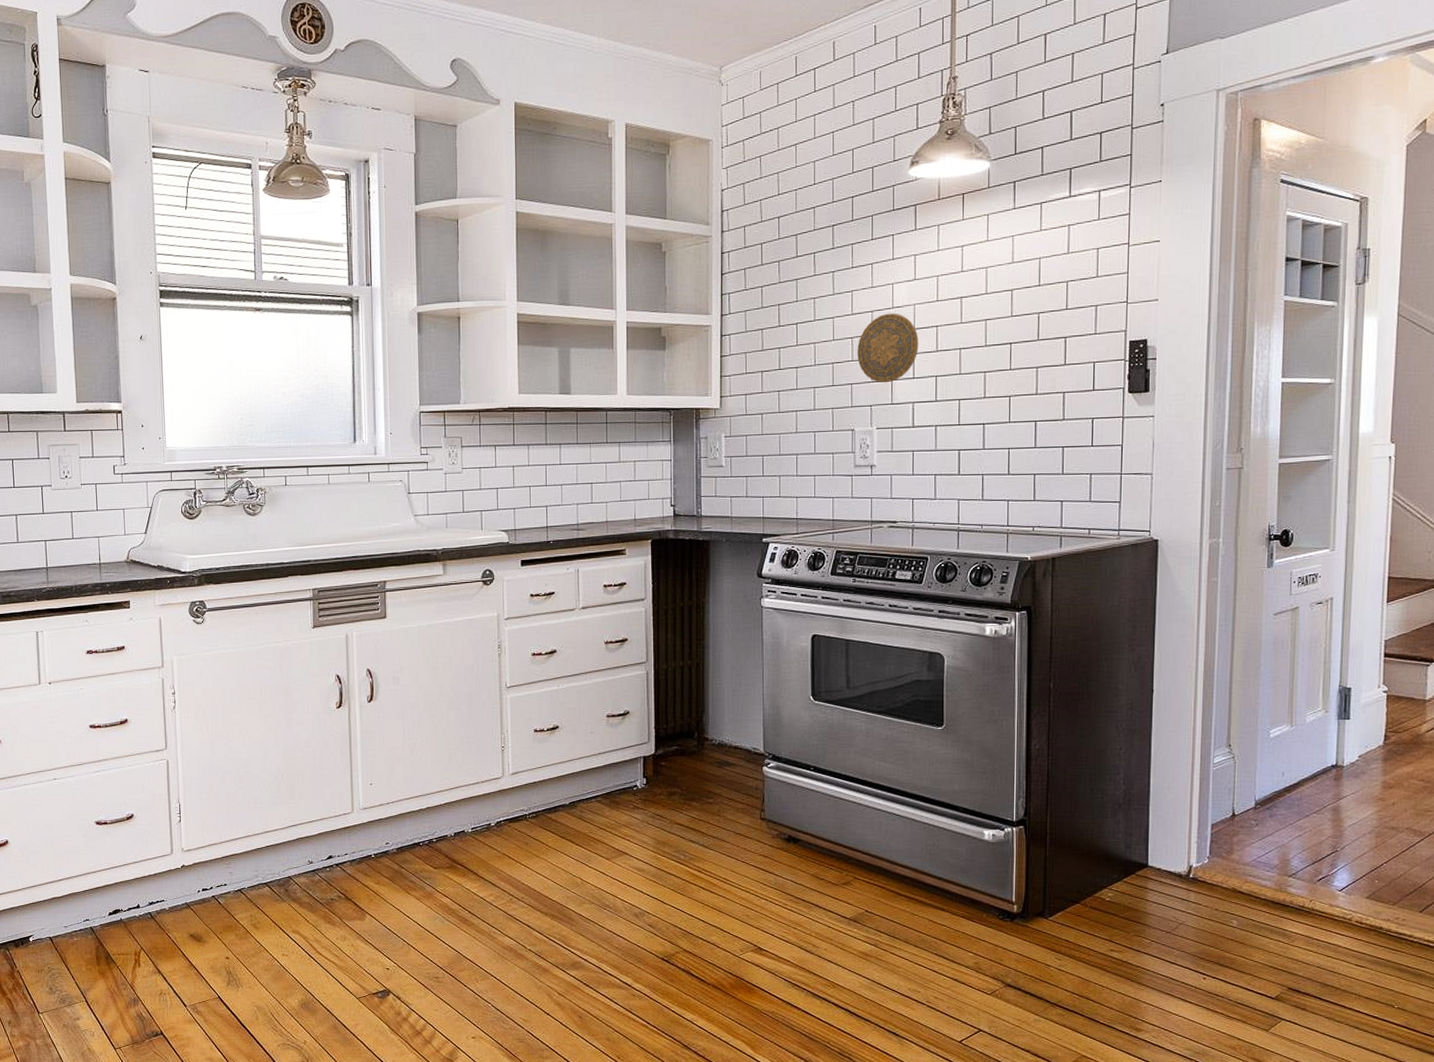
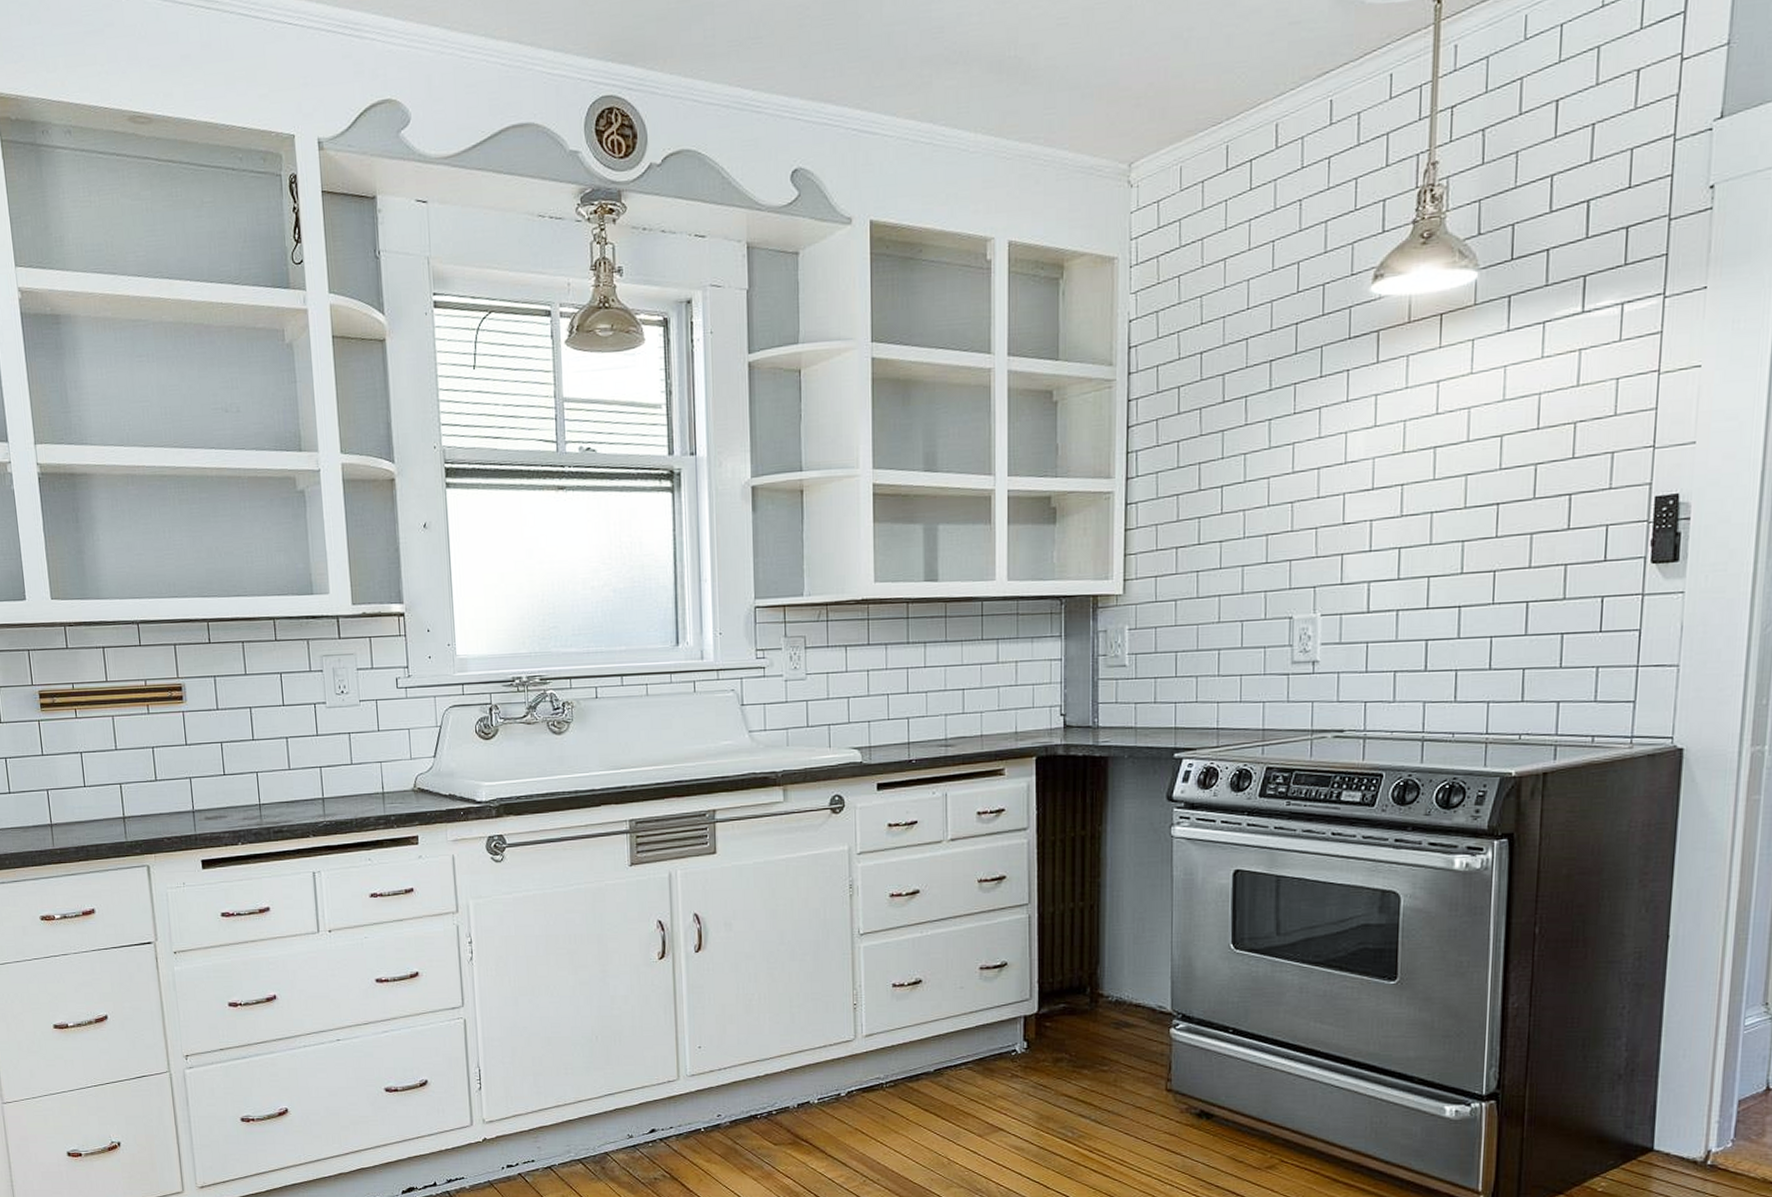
decorative plate: present [857,313,919,383] -> none [1298,469,1378,559]

